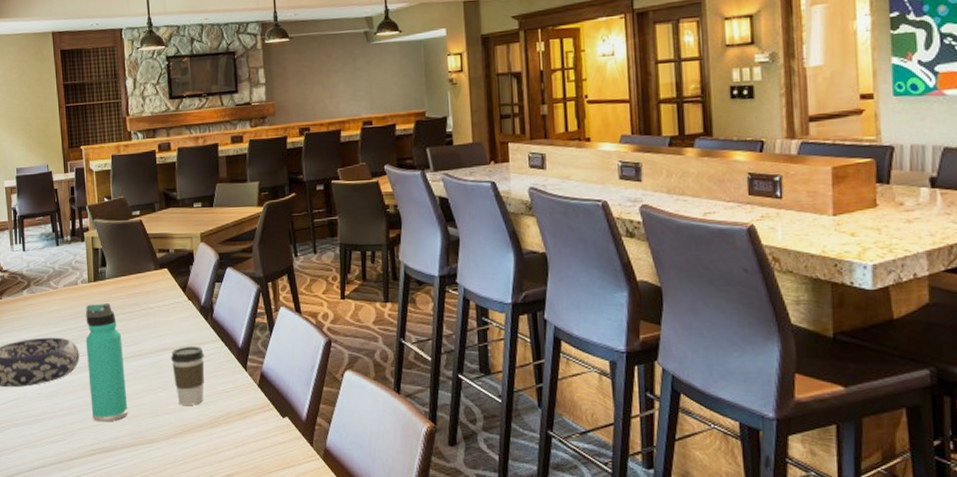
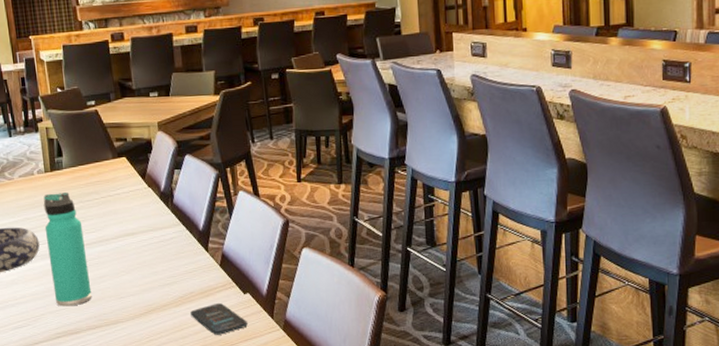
coffee cup: present [170,346,205,405] -> none [132,230,167,287]
smartphone: none [227,427,285,461] -> present [190,303,248,335]

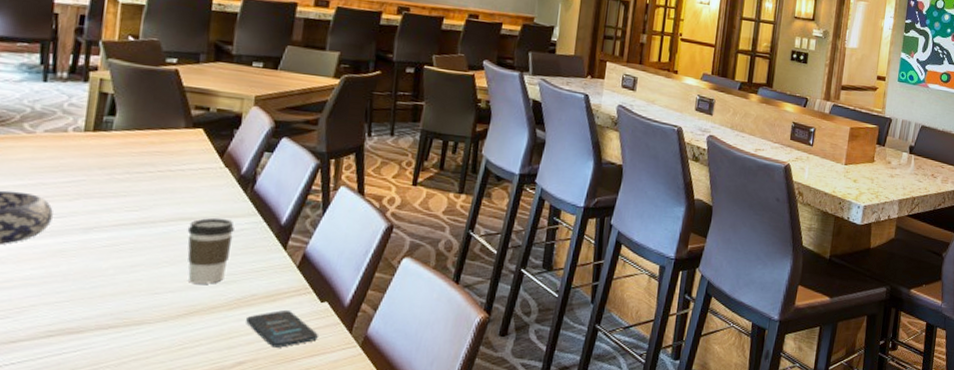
thermos bottle: present [43,192,92,307] -> none [58,157,123,299]
coffee cup: none [132,230,167,287] -> present [187,217,234,284]

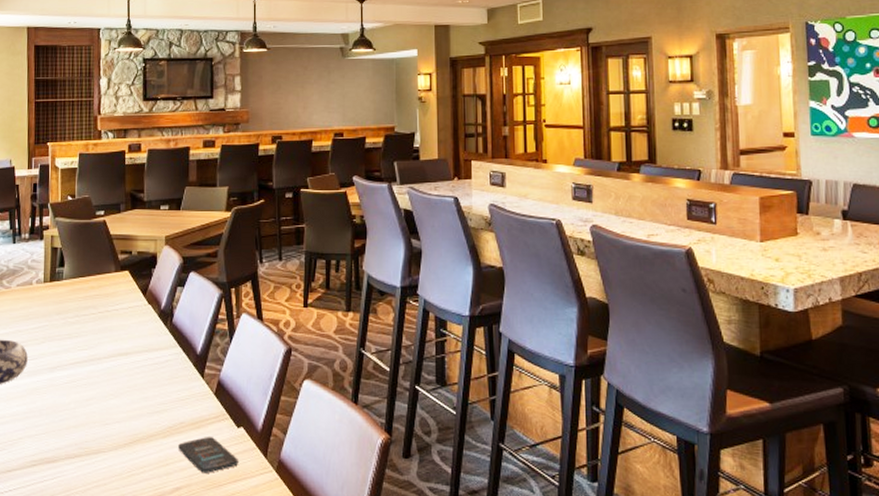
coffee cup: present [187,217,234,284] -> none [125,351,160,414]

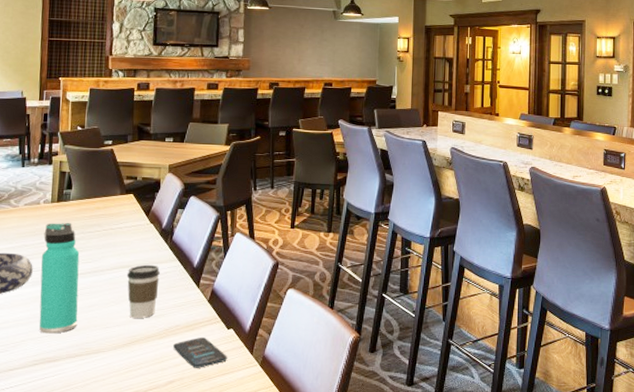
thermos bottle: none [35,305,76,431] -> present [39,223,80,334]
coffee cup: none [125,351,160,414] -> present [126,264,160,318]

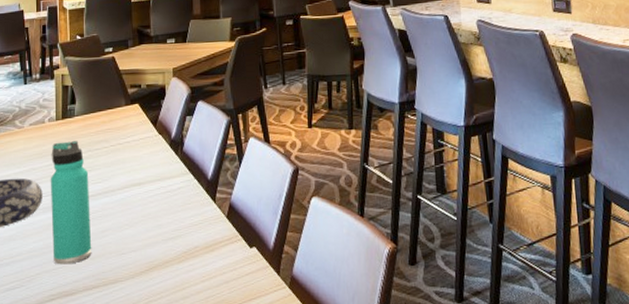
coffee cup: present [126,264,160,318] -> none [138,180,173,242]
smartphone: present [173,337,227,368] -> none [194,259,252,295]

